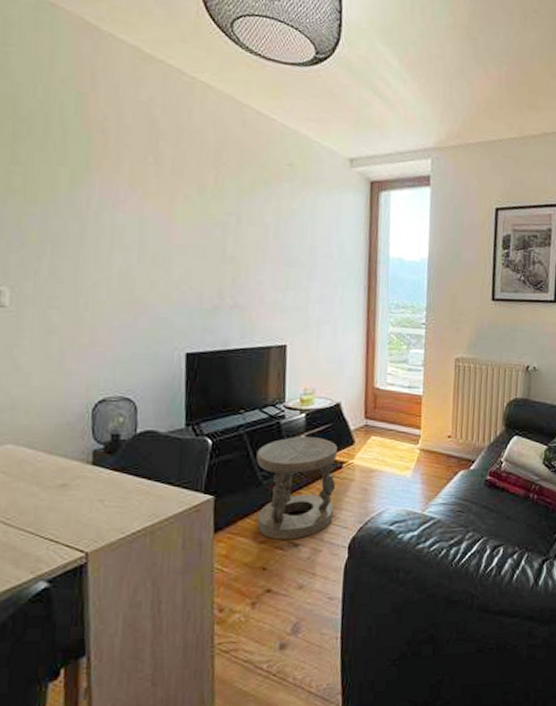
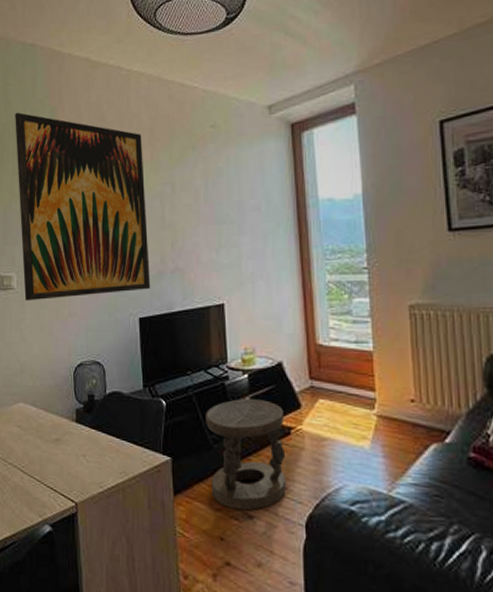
wall art: none [17,84,205,324] -> present [15,112,151,301]

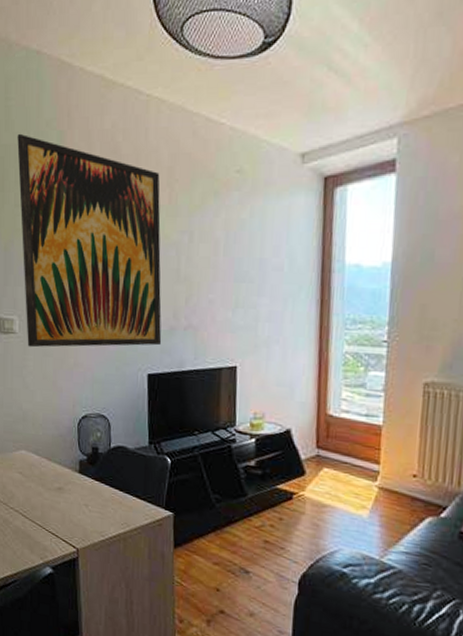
stool: present [205,398,287,511] -> none [209,462,288,567]

